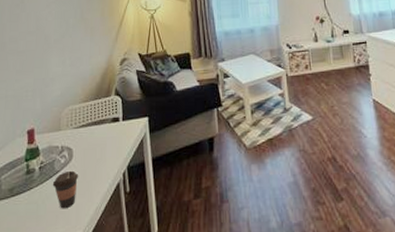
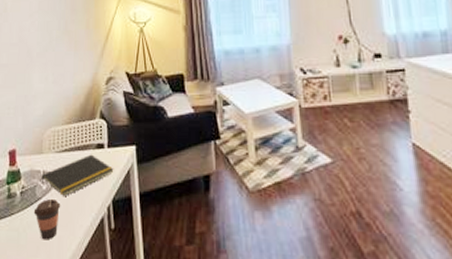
notepad: none [59,127,129,167] -> present [41,154,114,196]

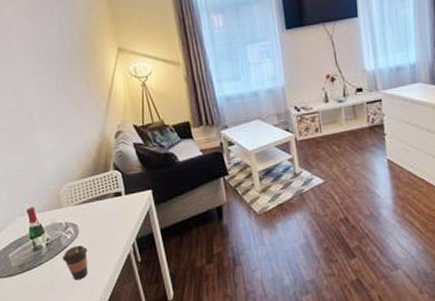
notepad: present [41,154,114,196] -> none [64,202,134,241]

